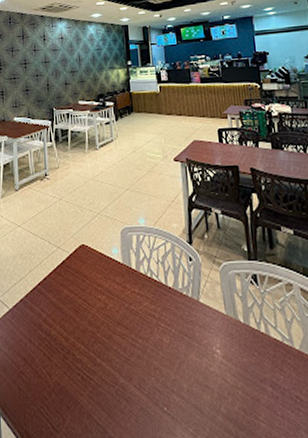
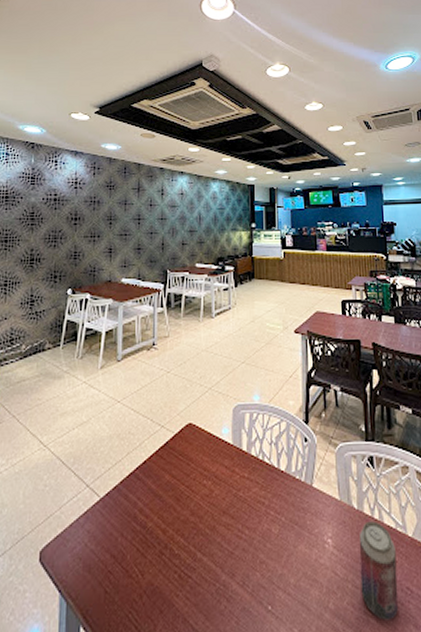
beverage can: none [246,334,289,425] -> present [359,521,399,620]

